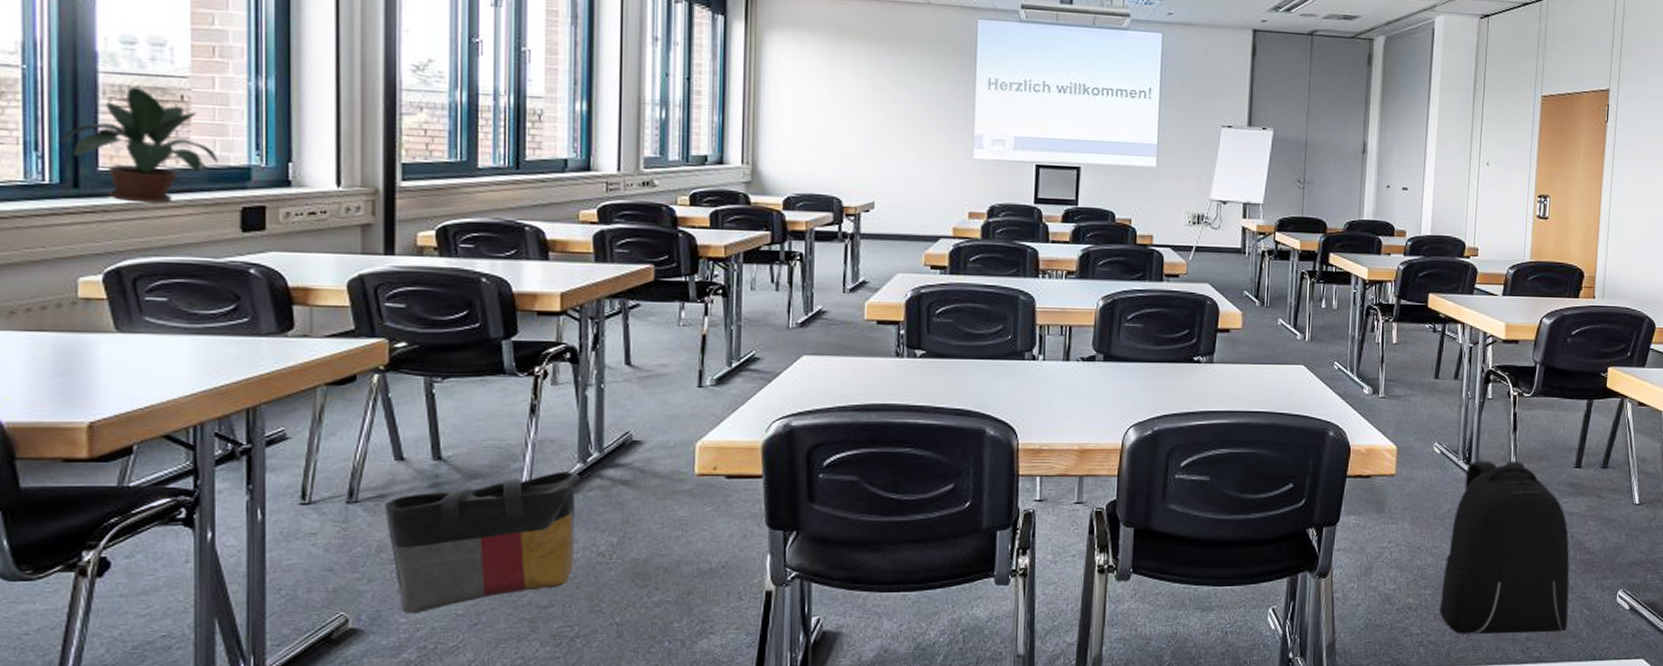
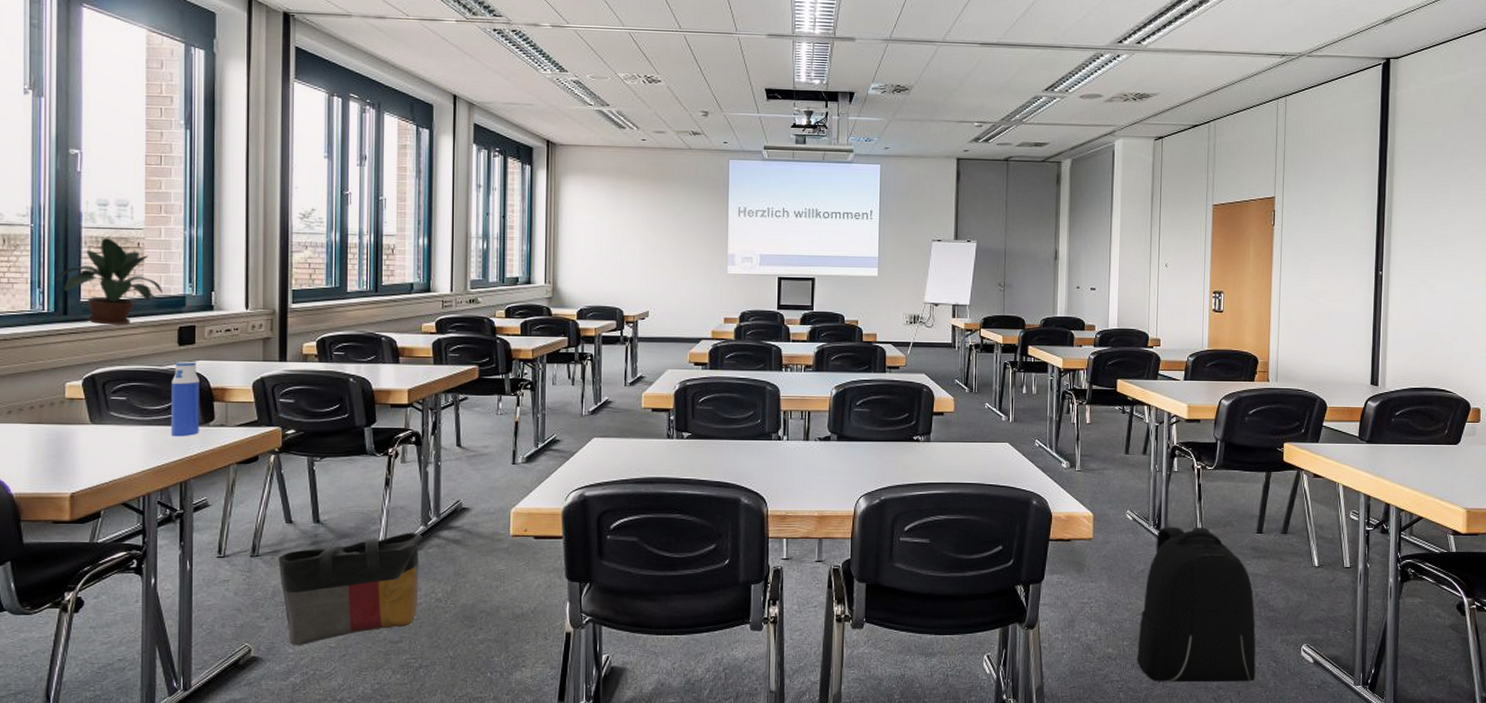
water bottle: none [231,253,272,351] -> present [170,362,199,437]

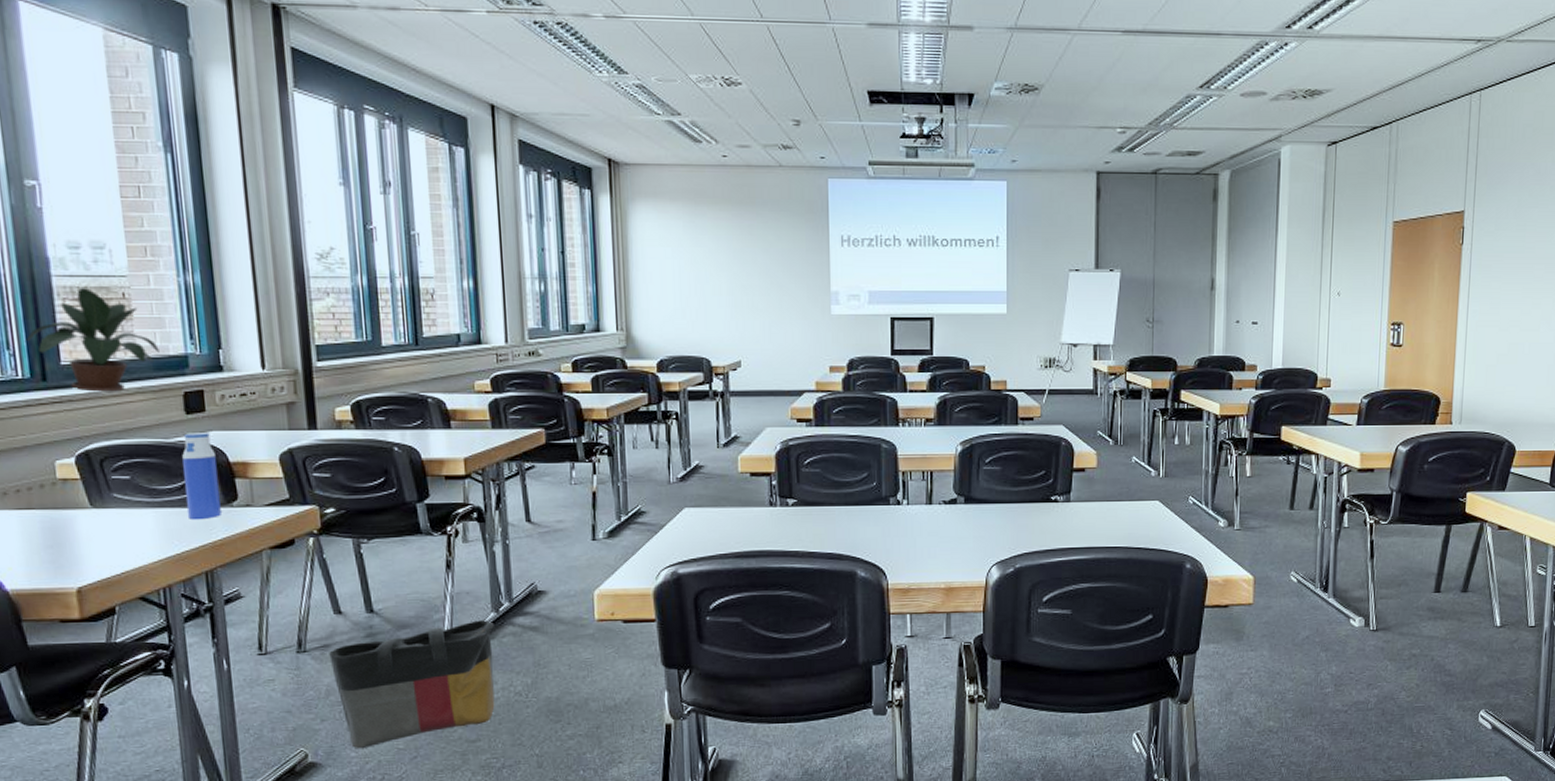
backpack: present [1136,526,1256,683] -> none [1299,587,1430,755]

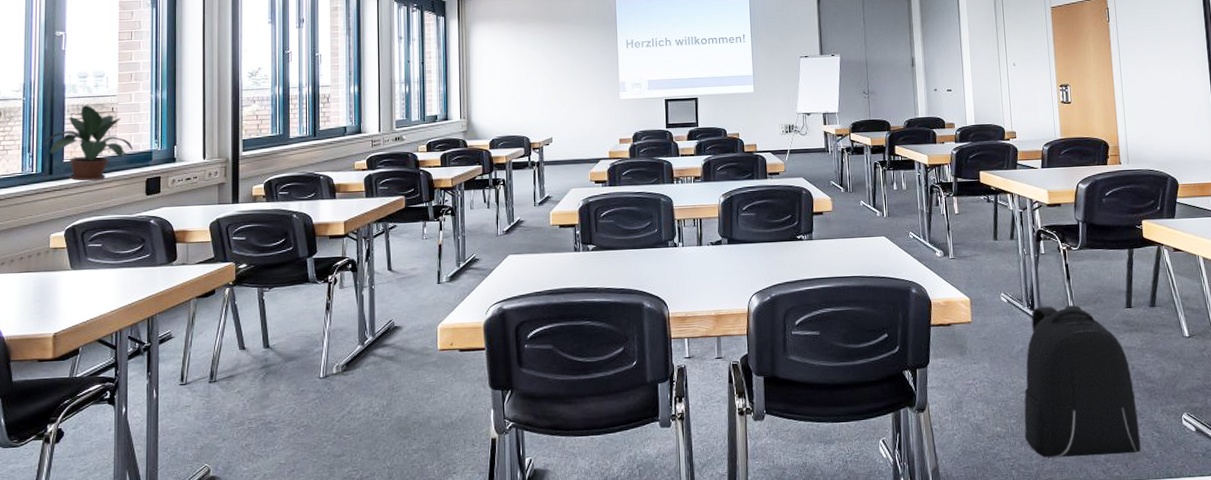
water bottle: present [182,433,221,520] -> none [139,209,164,277]
tote bag: present [329,620,495,749] -> none [233,352,360,464]
backpack: none [1299,587,1430,755] -> present [1024,305,1141,458]

